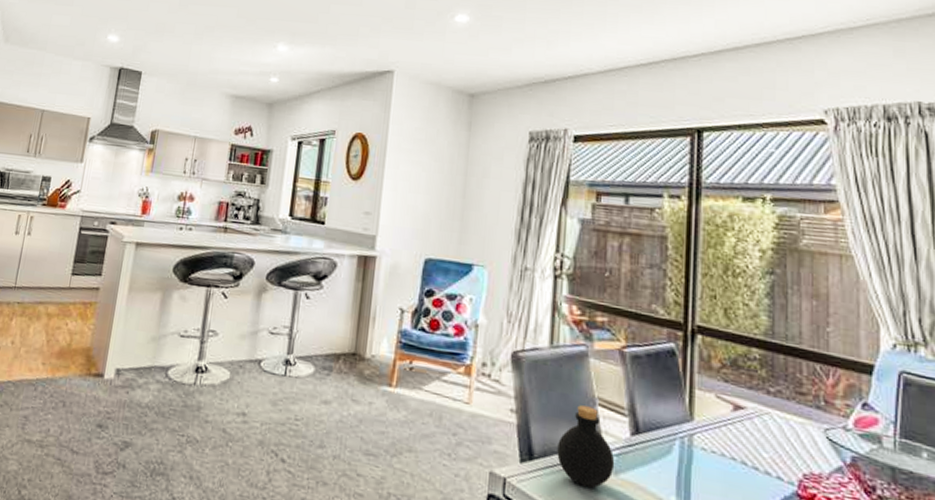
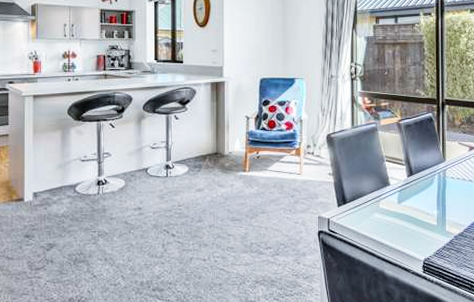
bottle: present [557,405,615,488] -> none [361,163,399,214]

